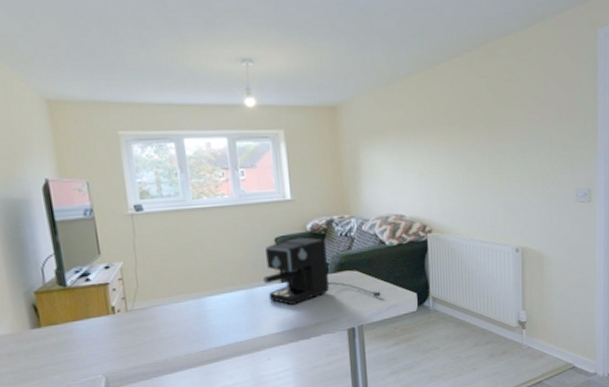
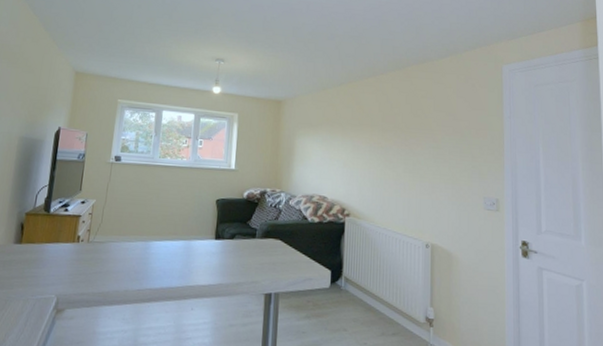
coffee maker: present [262,237,381,306] -> none [200,202,299,268]

